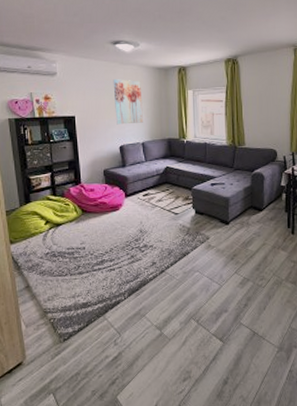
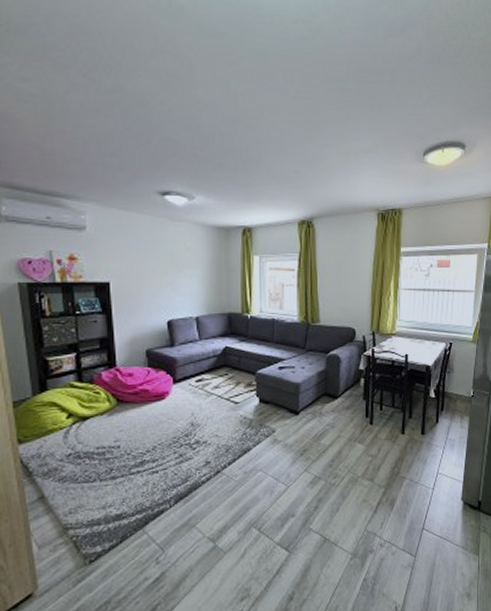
wall art: present [113,79,143,125] -> none [160,238,198,295]

